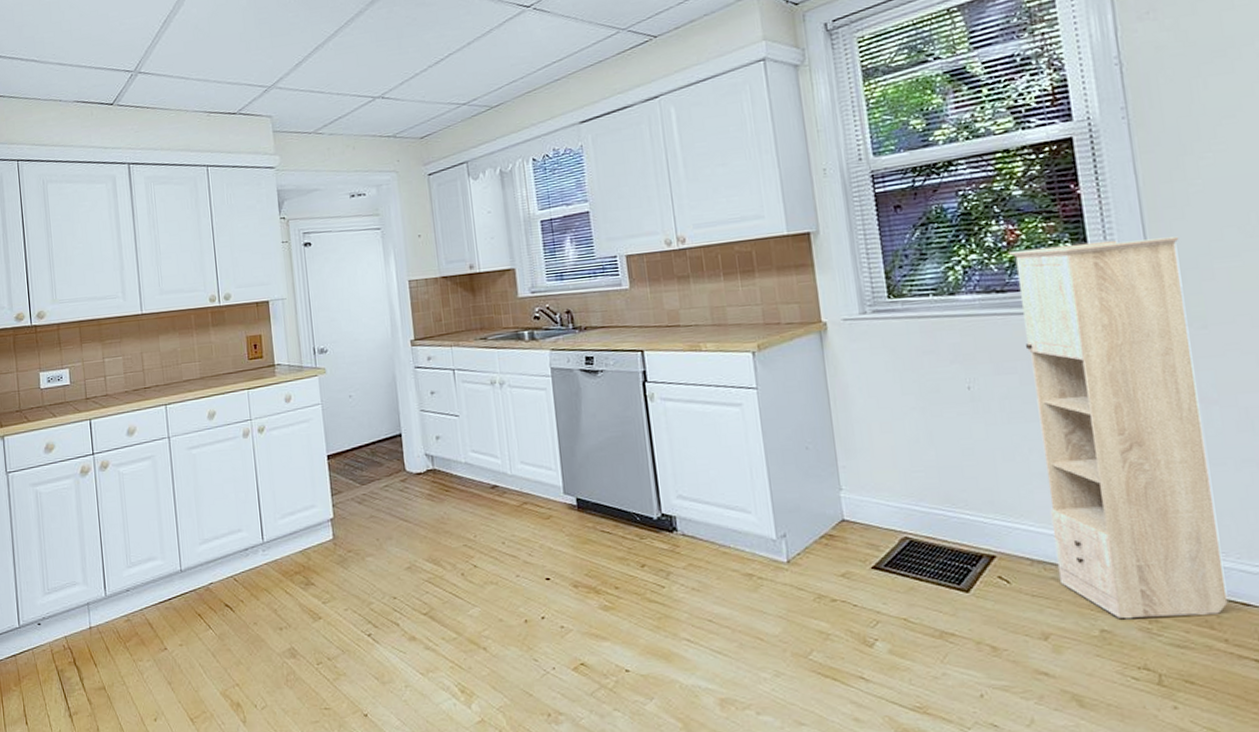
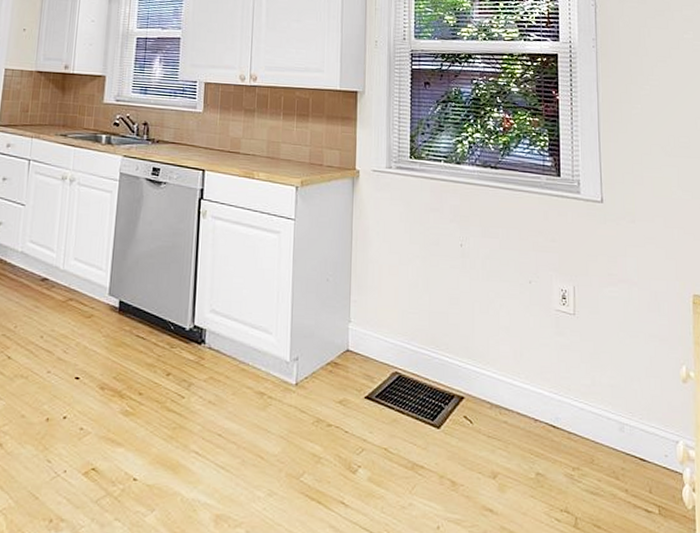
storage cabinet: present [1007,236,1228,619] -> none [503,135,630,466]

